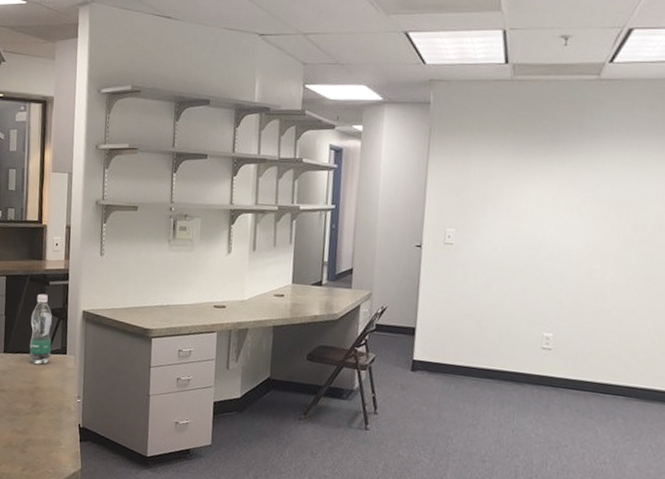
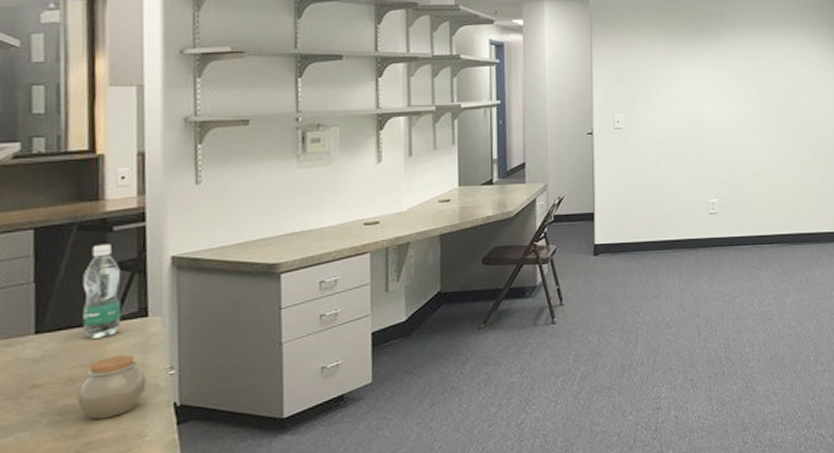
jar: none [24,379,64,426] -> present [77,355,147,420]

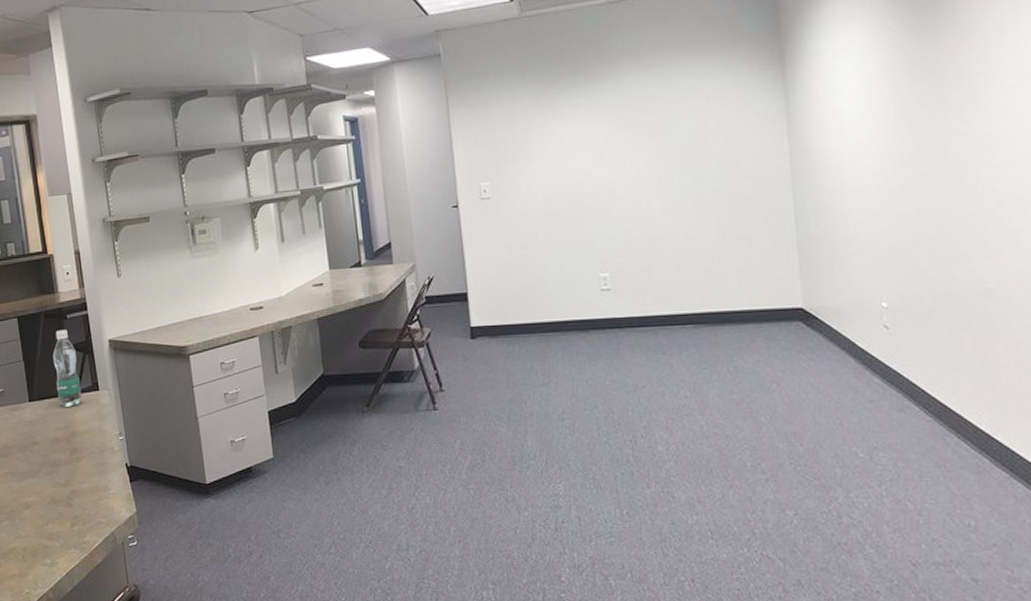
jar: present [77,355,147,420] -> none [61,422,105,473]

